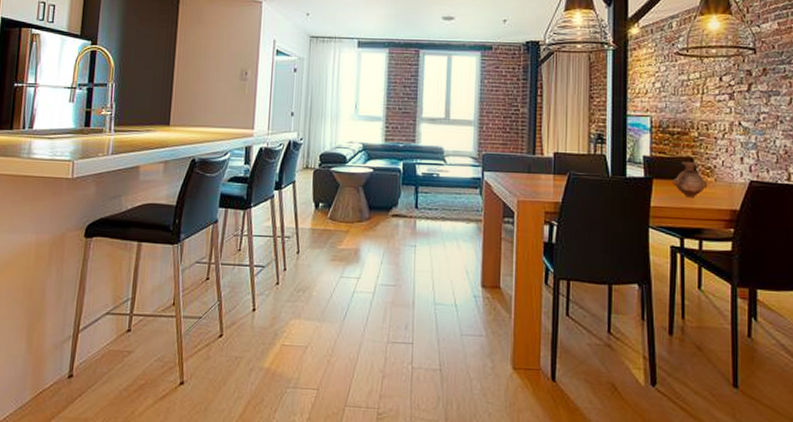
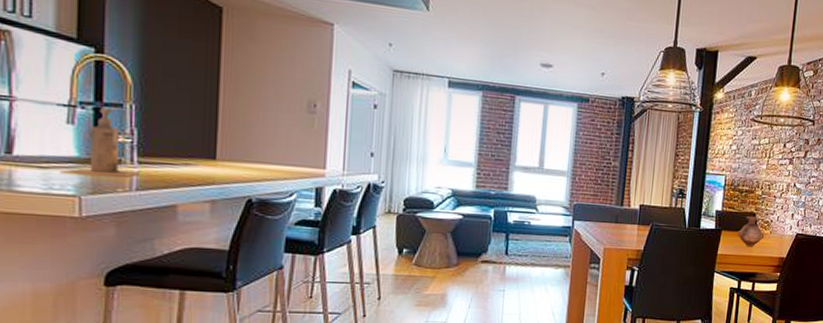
soap dispenser: none [62,88,115,144] -> present [60,108,140,178]

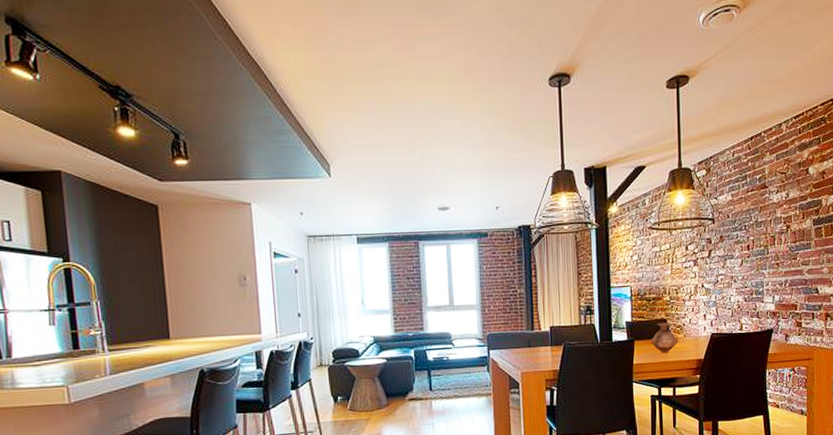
soap dispenser: present [60,108,140,178] -> none [50,308,111,369]

